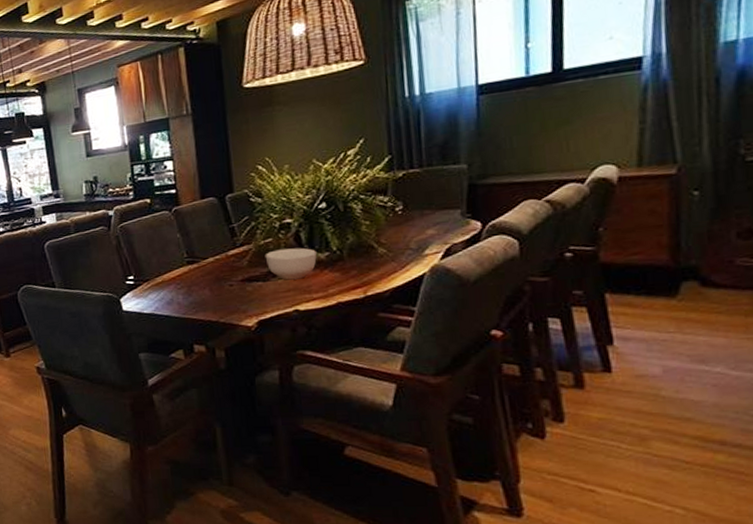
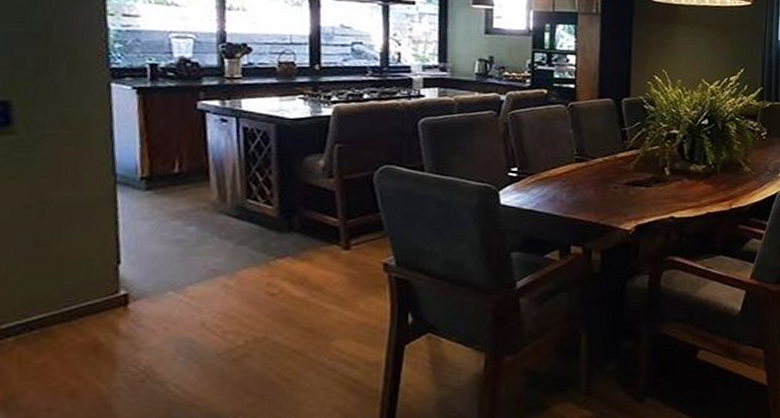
bowl: present [265,247,318,280] -> none [650,158,696,188]

